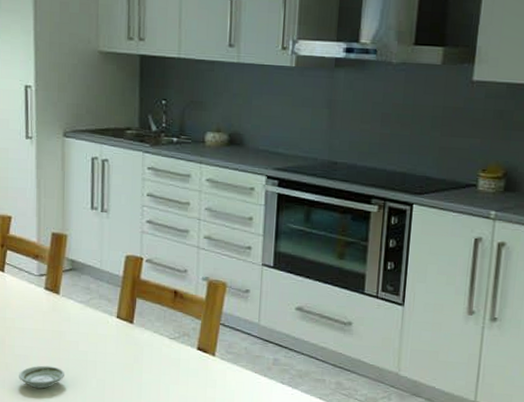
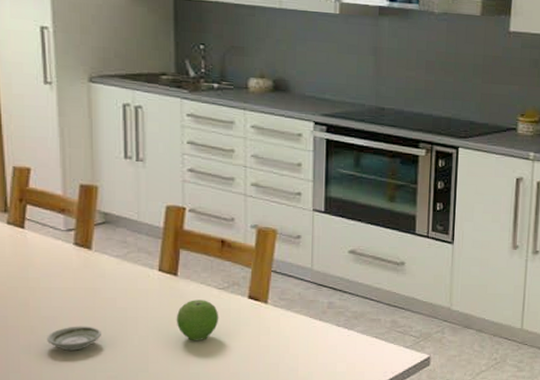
fruit: none [130,348,170,388] -> present [176,300,219,340]

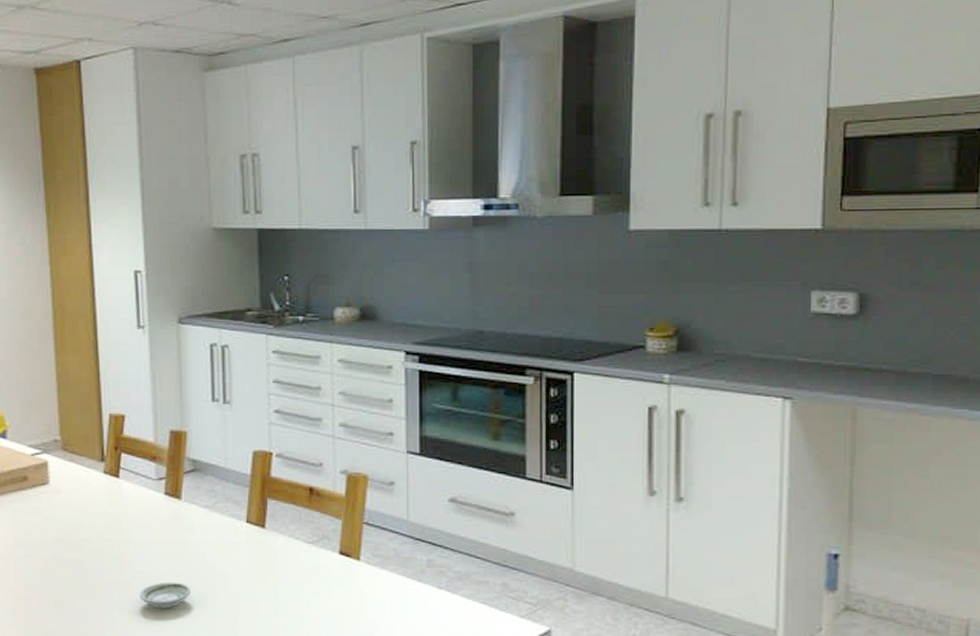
fruit: present [176,300,219,340] -> none [264,555,309,601]

